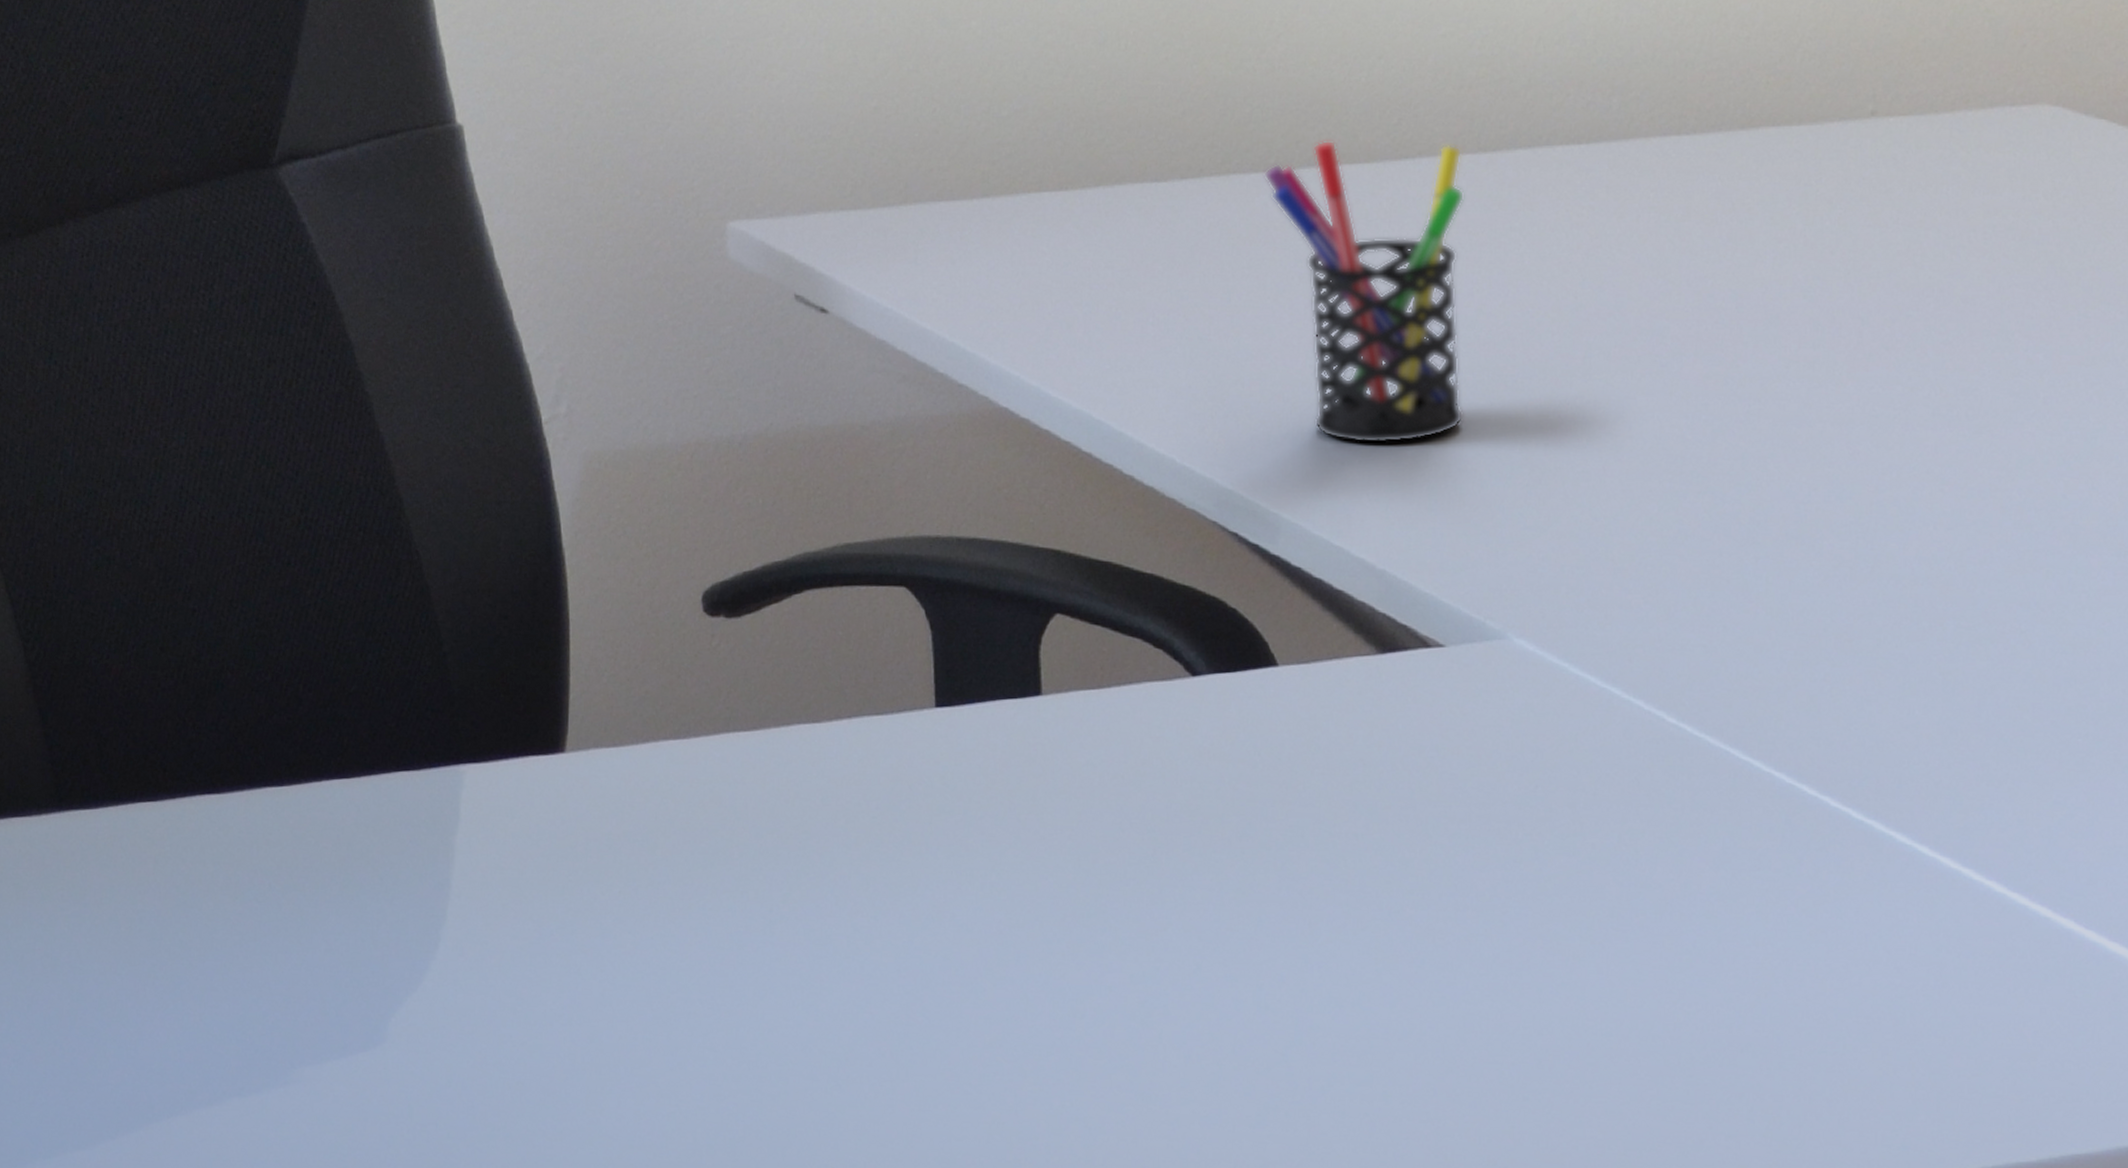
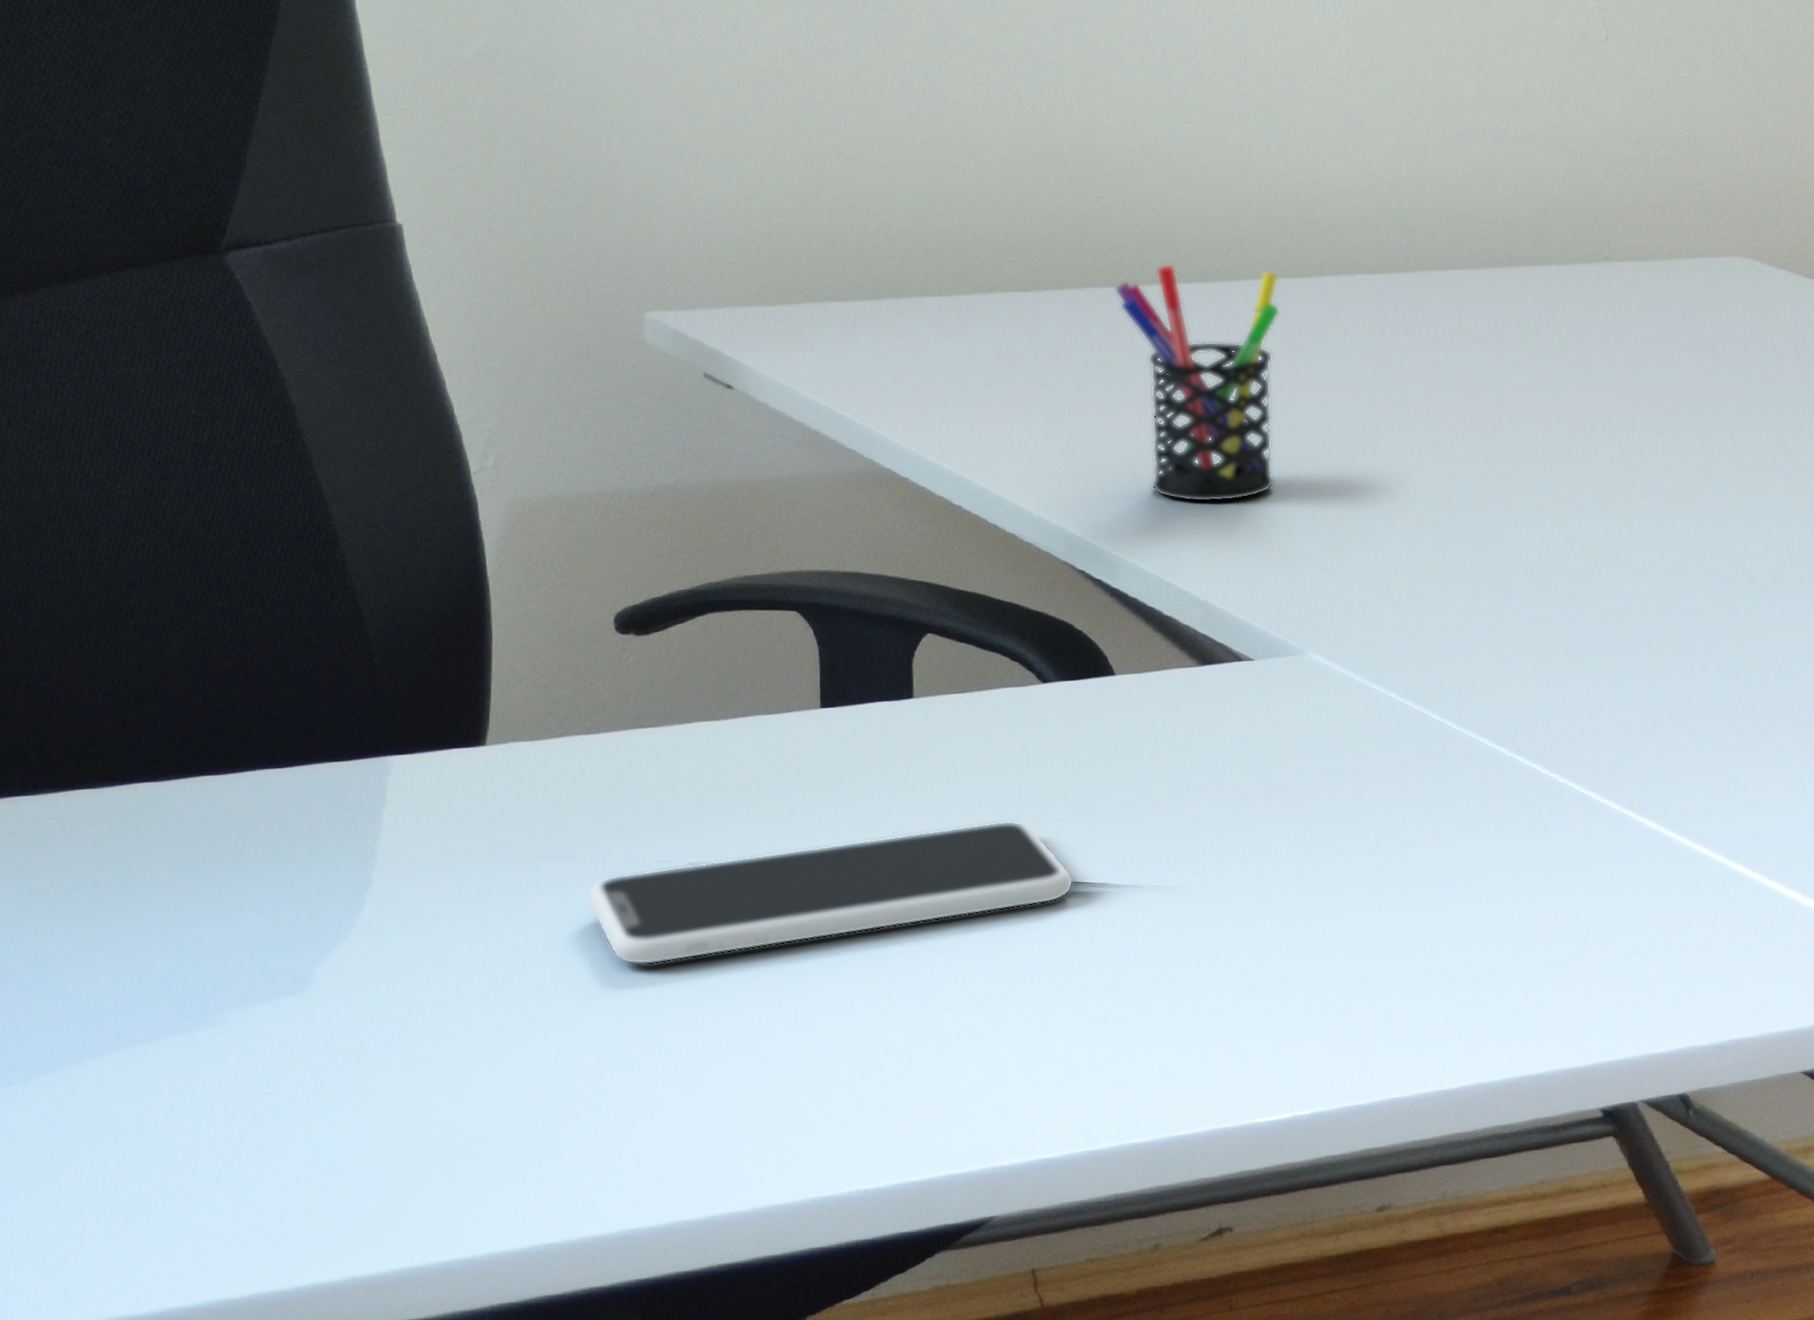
smartphone: none [679,850,1235,1024] -> present [587,820,1074,965]

